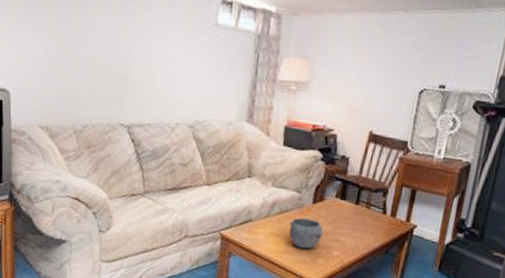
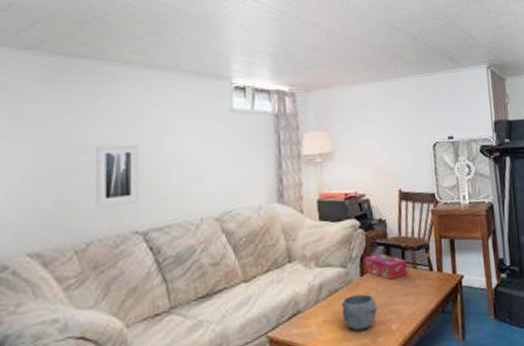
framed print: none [91,42,129,99] -> present [95,144,138,207]
tissue box: none [318,187,361,214] -> present [365,254,407,280]

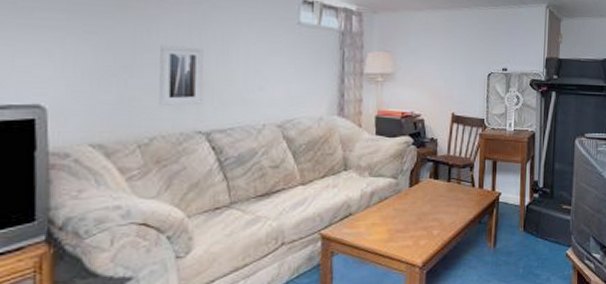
bowl: present [341,294,377,331] -> none [390,203,422,234]
tissue box: present [365,254,407,280] -> none [414,169,452,192]

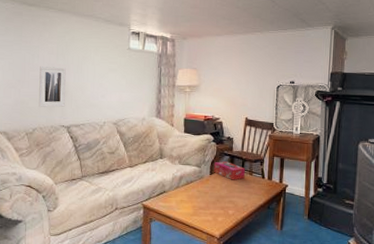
tissue box: none [414,169,452,192] -> present [214,161,245,180]

